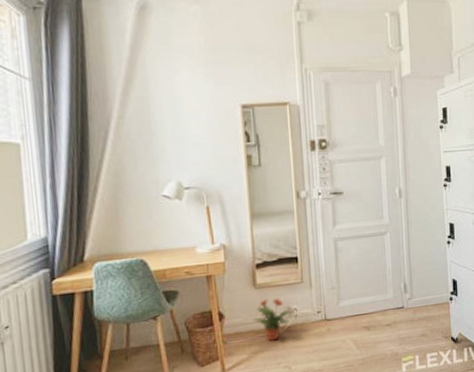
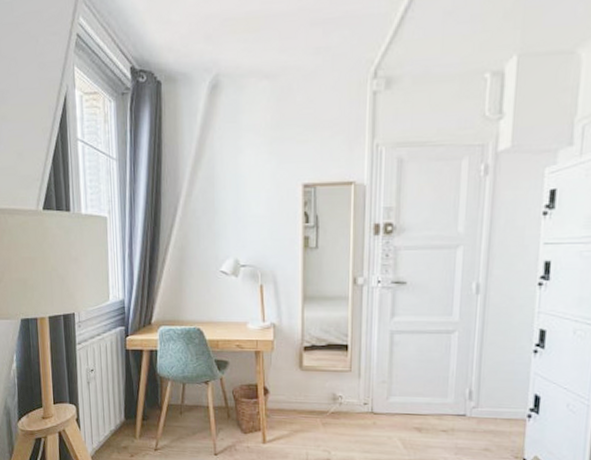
potted plant: present [253,298,289,342] -> none [296,382,333,424]

